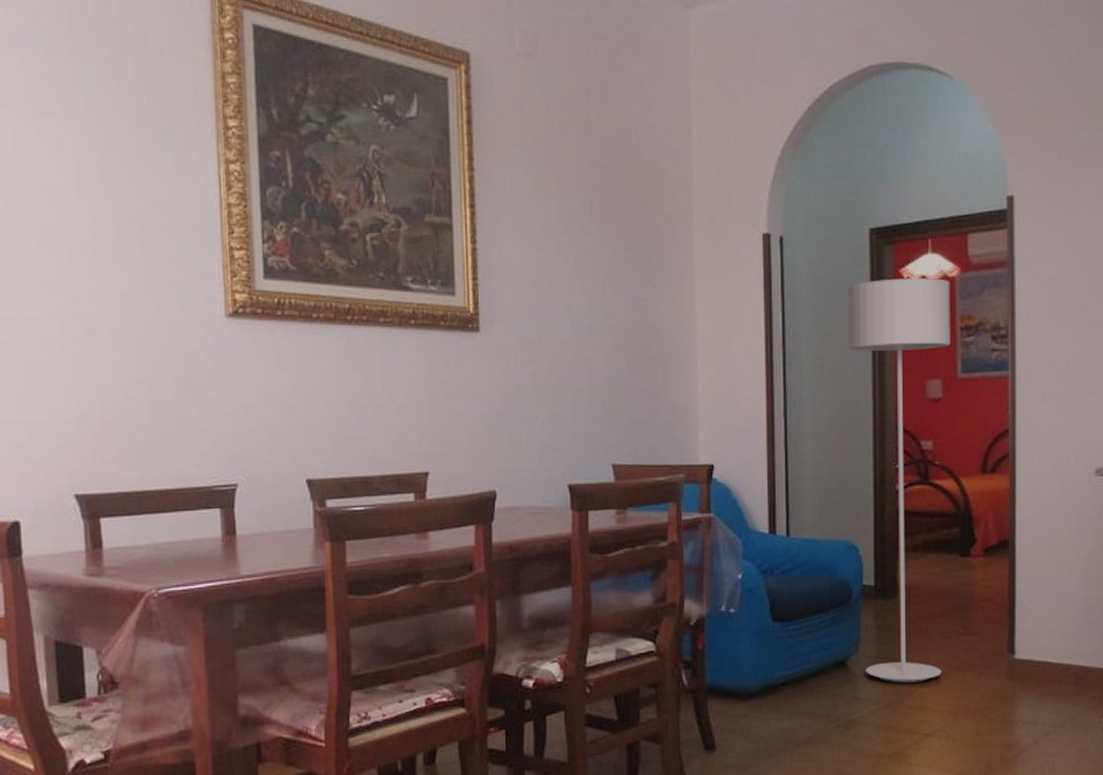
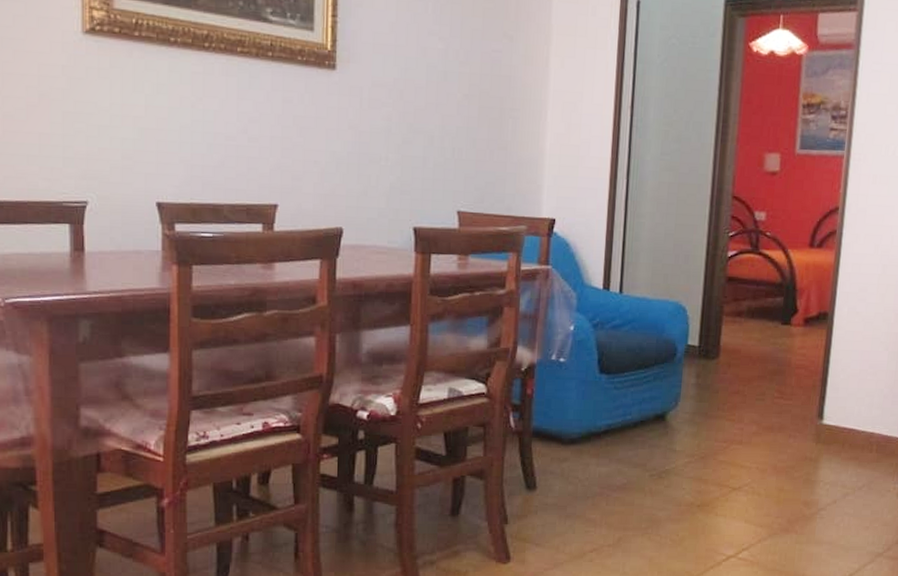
floor lamp: present [848,278,950,683] -> none [683,51,797,439]

